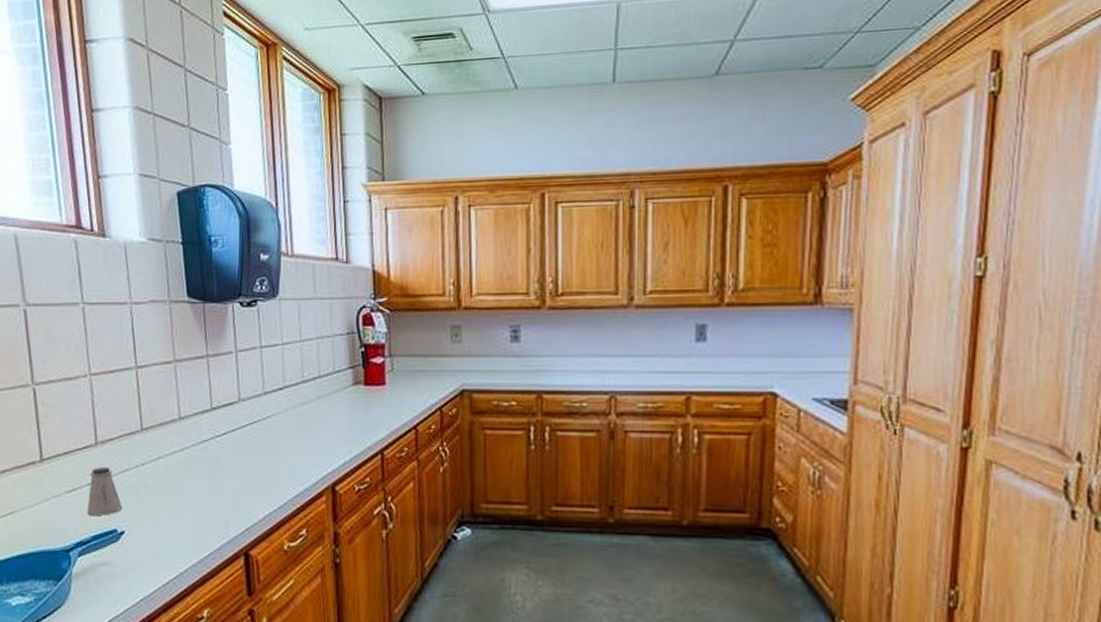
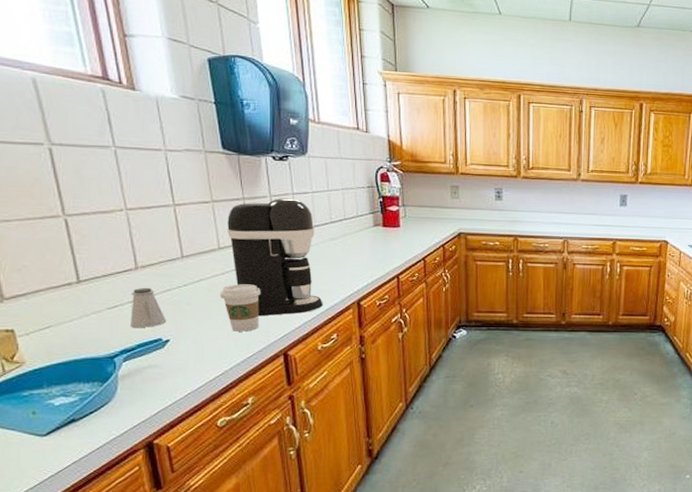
coffee cup: none [177,462,222,524] -> present [219,284,261,332]
coffee maker: none [189,353,291,504] -> present [227,198,323,317]

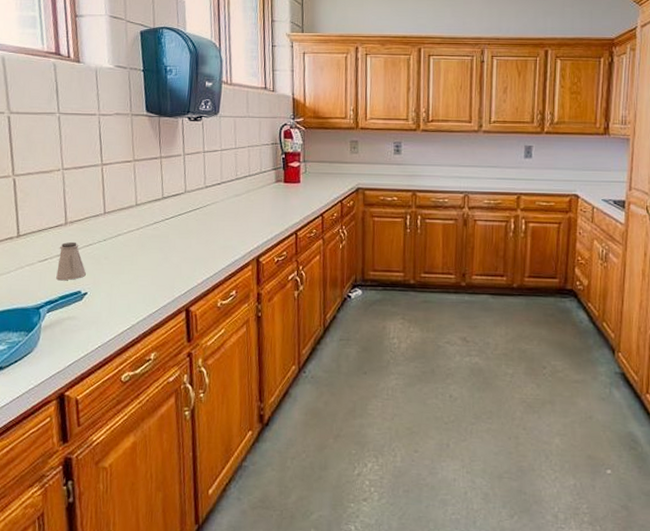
coffee cup: present [219,284,261,332] -> none [133,239,170,286]
coffee maker: present [227,198,323,317] -> none [144,156,225,272]

